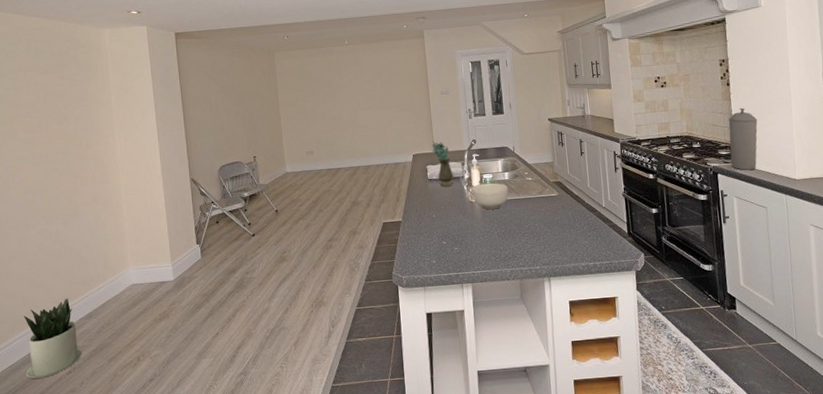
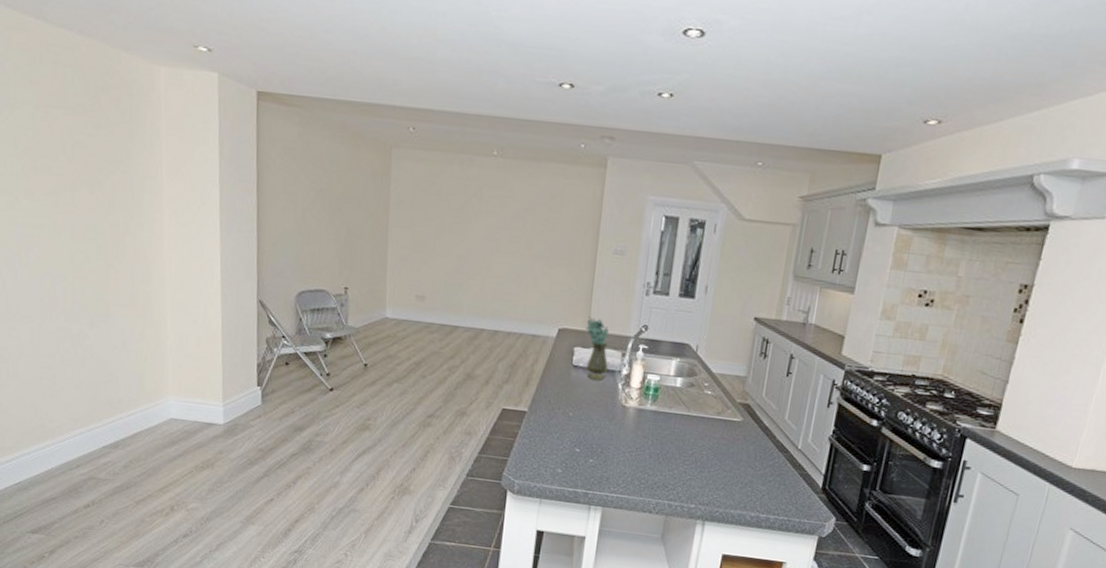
planter: present [23,297,83,380] -> none [34,417,105,506]
bowl: present [471,182,509,210] -> none [627,385,679,423]
canister: present [728,108,757,171] -> none [988,357,1046,444]

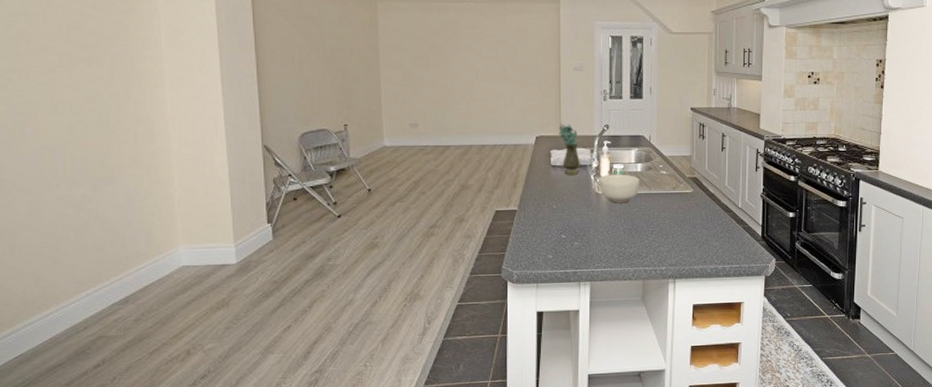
bowl: none [627,385,679,423] -> present [599,174,641,204]

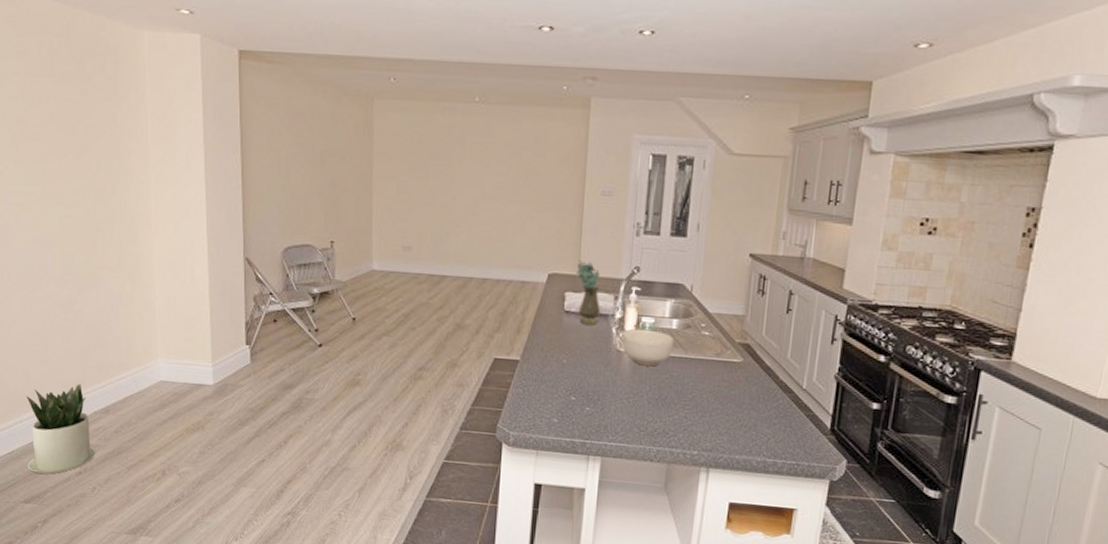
planter: none [35,278,116,374] -> present [26,383,96,475]

